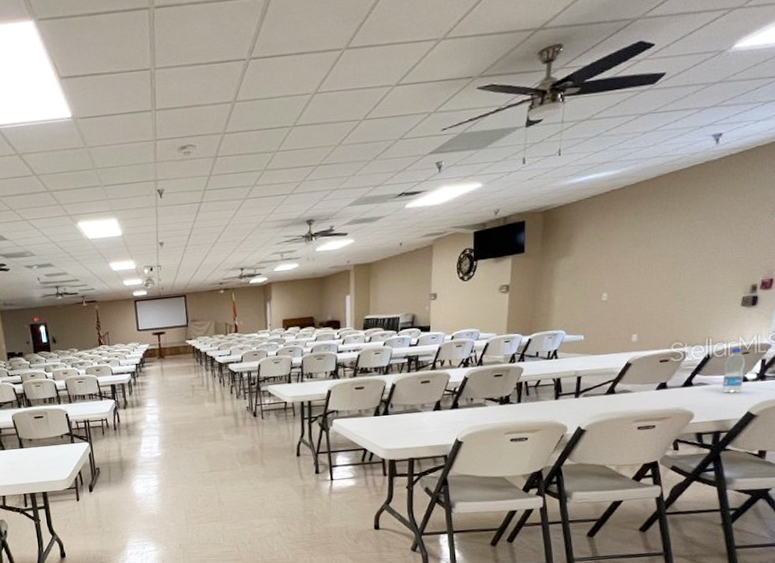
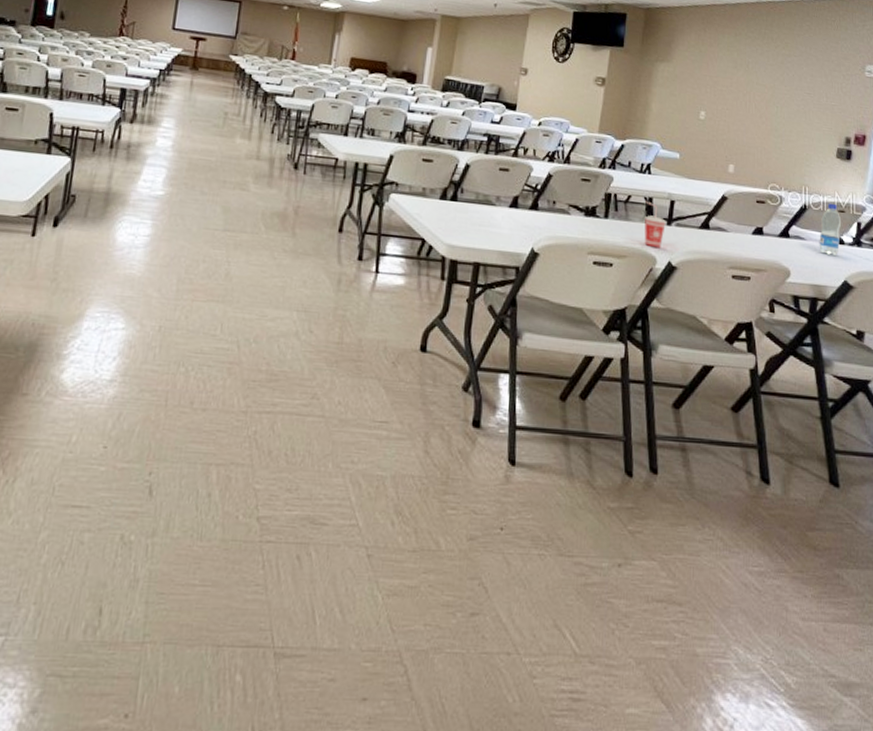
beverage cup: none [553,381,575,419] -> present [644,200,667,249]

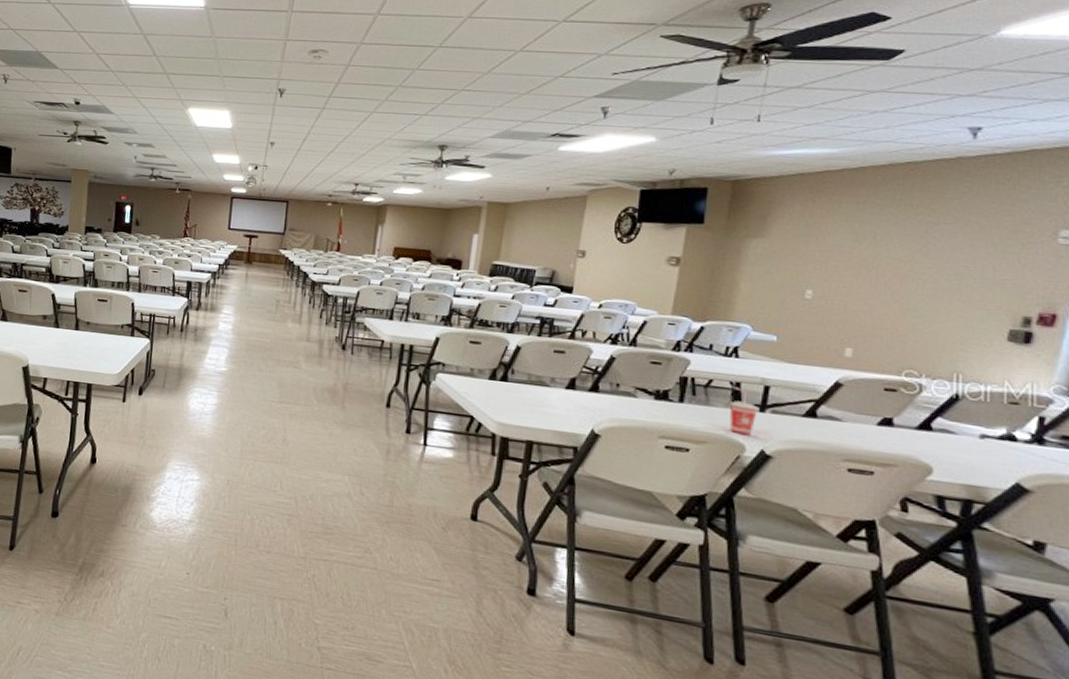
bottle: present [819,203,842,255] -> none [977,393,1014,454]

